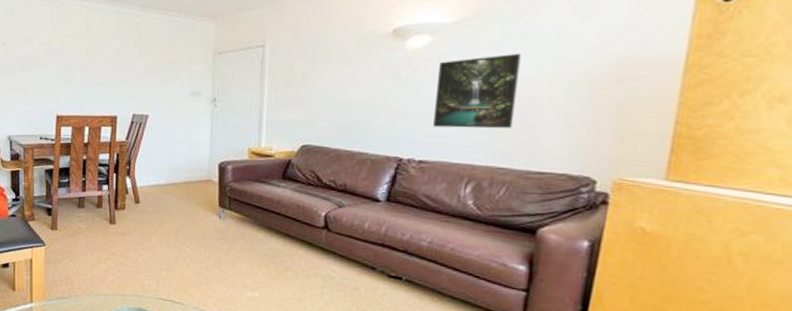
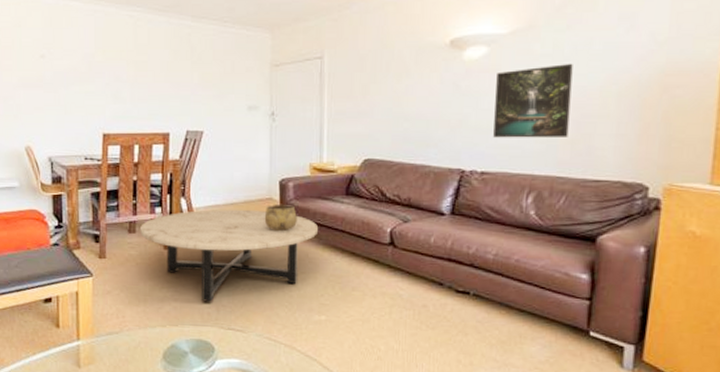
coffee table: none [87,189,255,274] -> present [139,209,319,302]
decorative bowl: none [203,185,235,212] -> present [264,203,297,232]

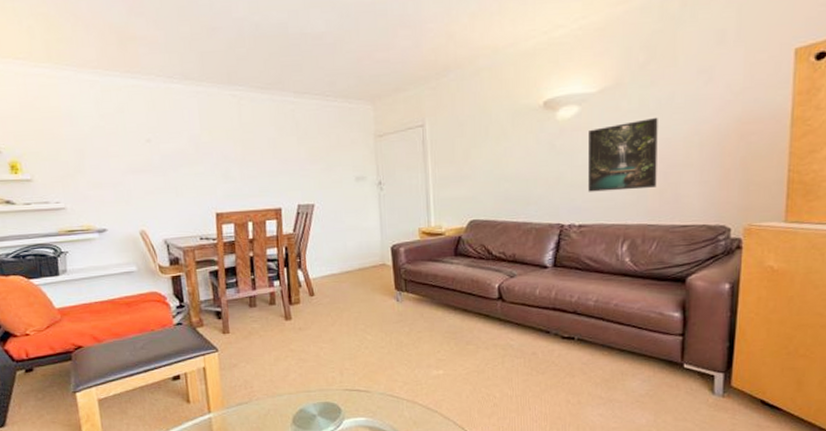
coffee table: present [139,209,319,302] -> none [259,276,432,367]
decorative bowl: present [264,203,297,232] -> none [379,268,410,295]

